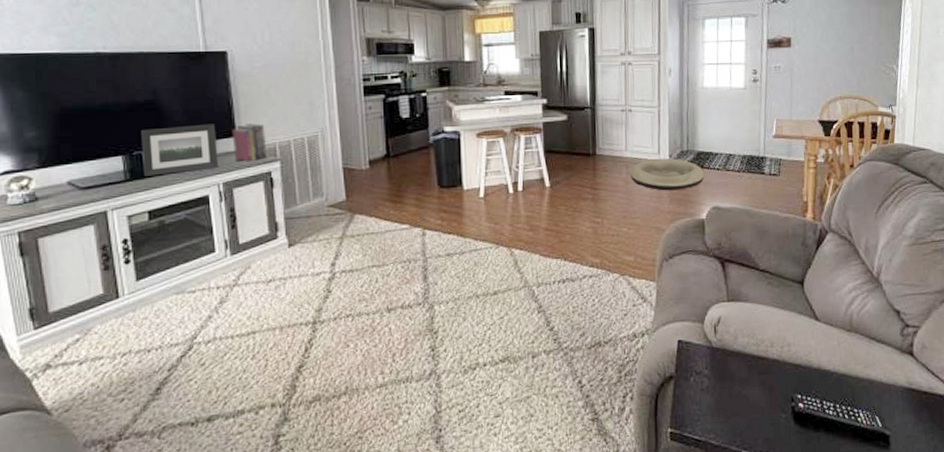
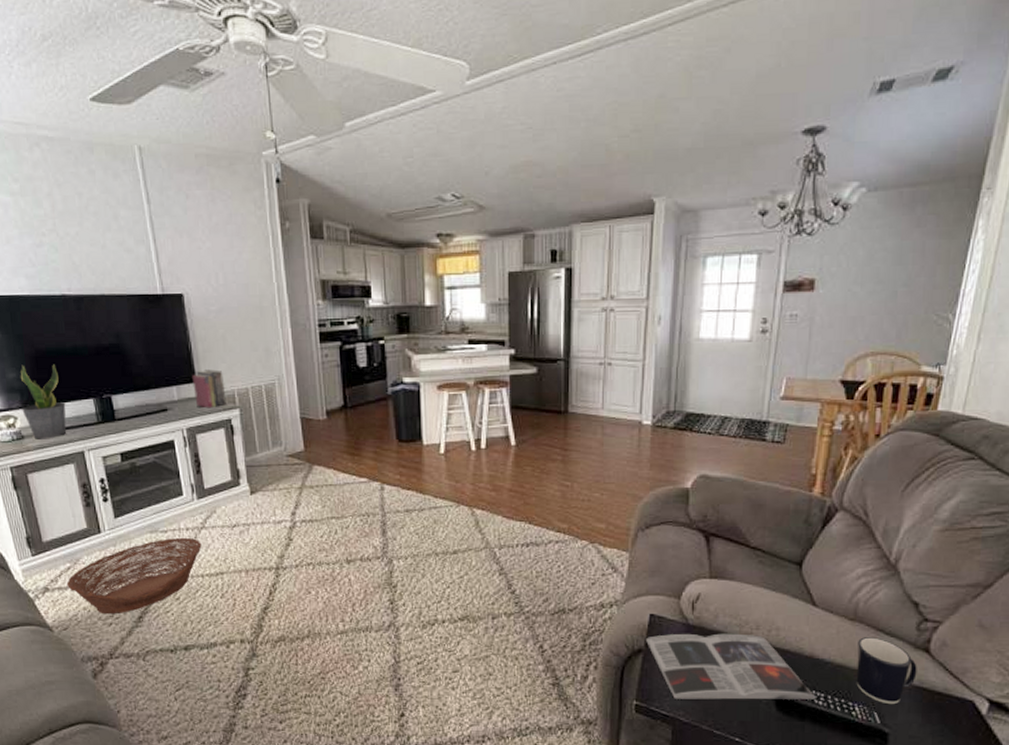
potted plant: none [37,122,90,201] -> present [20,364,67,439]
basket: none [73,296,233,389] -> present [66,537,202,615]
picture frame: present [141,124,218,177] -> none [108,369,181,419]
dog bed: present [629,158,705,191] -> none [605,418,693,455]
magazine: none [676,352,827,423] -> present [646,633,816,700]
mug: none [856,345,906,408] -> present [856,637,917,705]

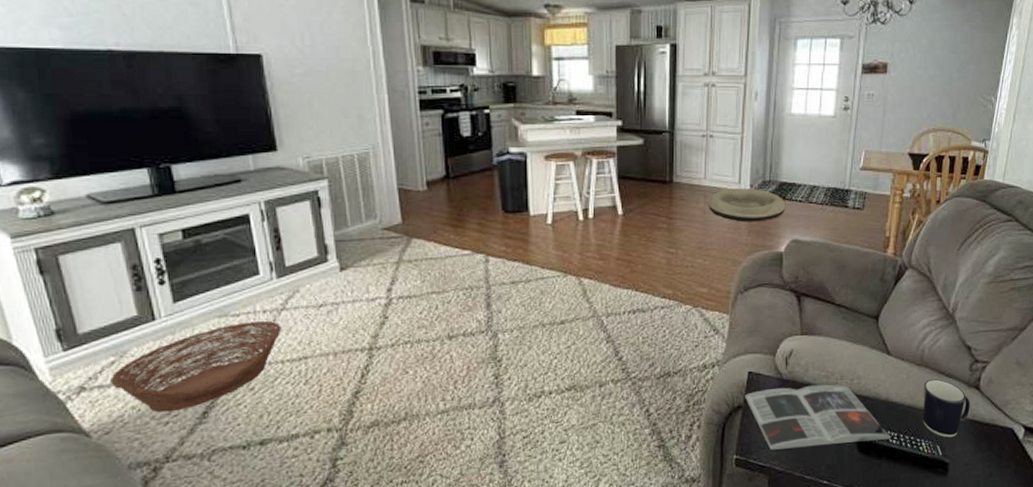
potted plant: present [20,364,67,439] -> none [50,129,112,215]
books: present [192,369,226,409] -> none [272,137,312,179]
dog bed: none [605,418,693,455] -> present [707,188,786,222]

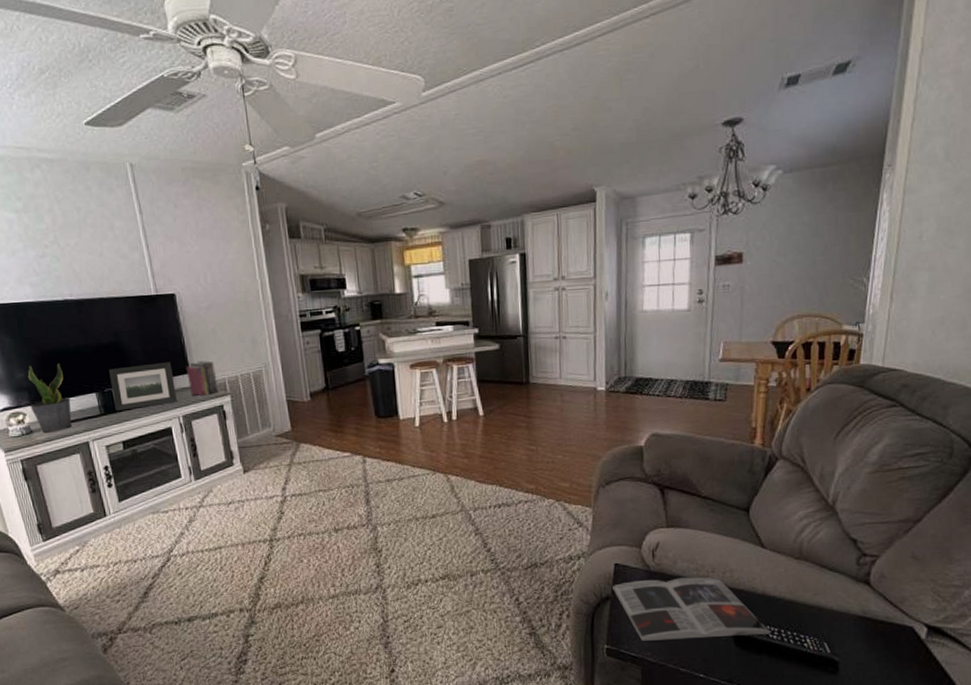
potted plant: none [50,129,112,215] -> present [27,363,72,433]
basket: present [109,320,282,413] -> none [76,516,201,592]
picture frame: none [167,136,258,192] -> present [109,362,177,411]
books: none [272,137,312,179] -> present [186,361,218,397]
dog bed: present [707,188,786,222] -> none [564,385,644,418]
mug: present [923,379,970,438] -> none [805,573,860,635]

